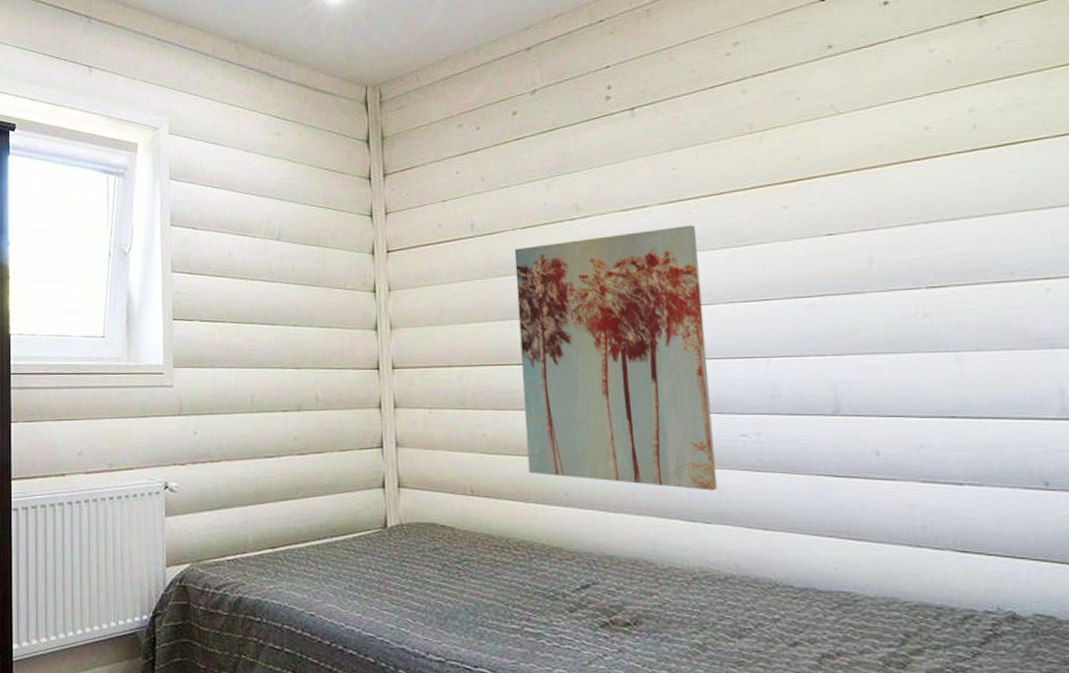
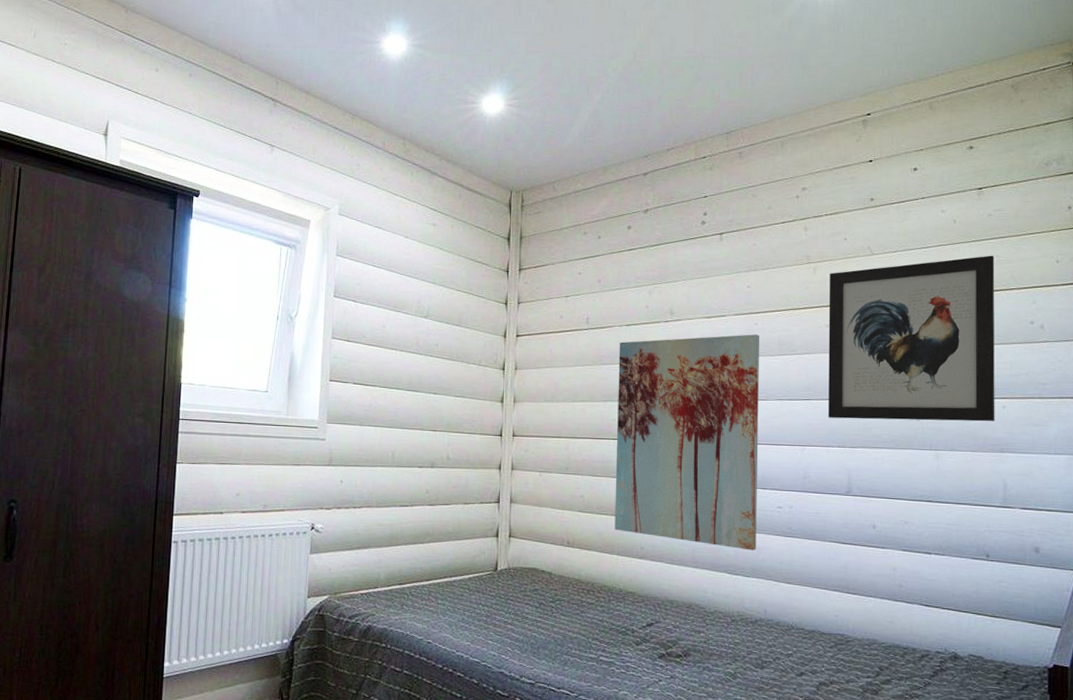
wall art: none [781,98,1037,320] -> present [828,255,995,422]

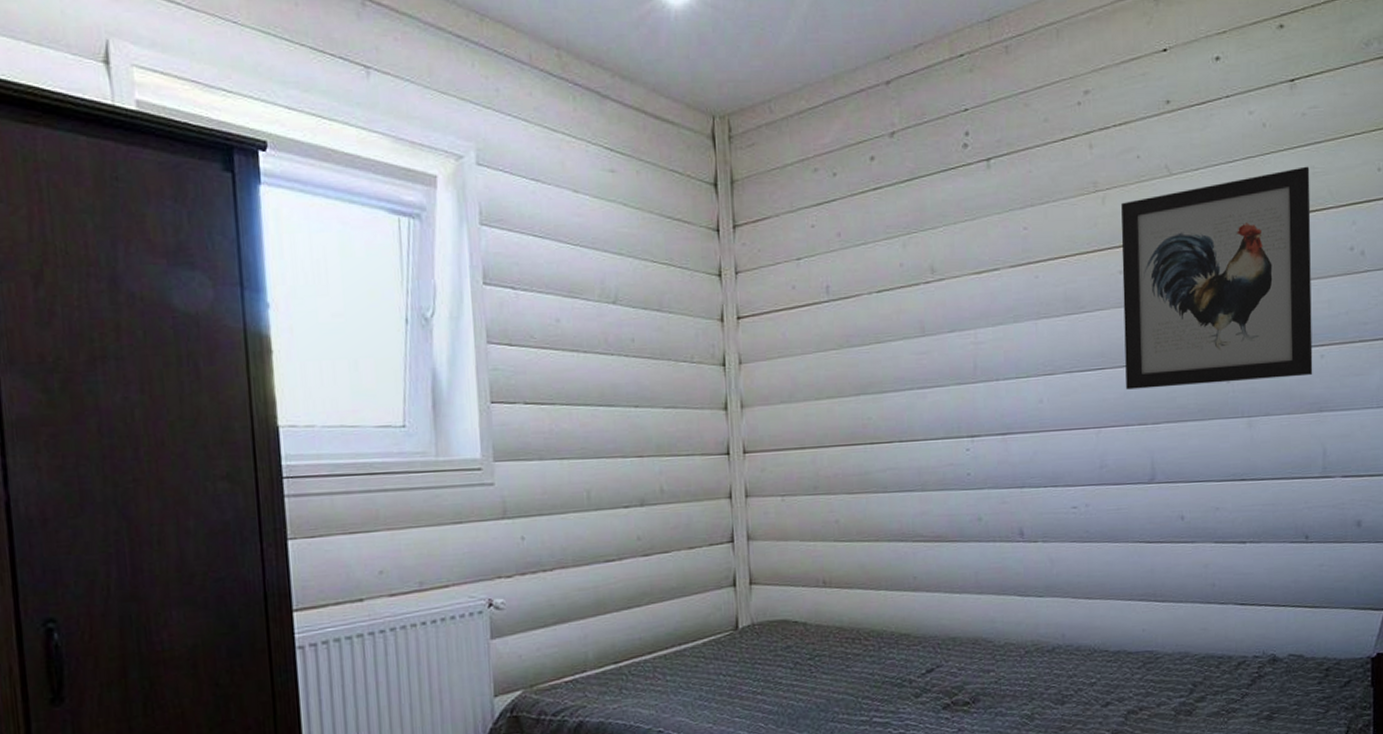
wall art: present [614,334,760,551] -> none [869,290,1050,565]

